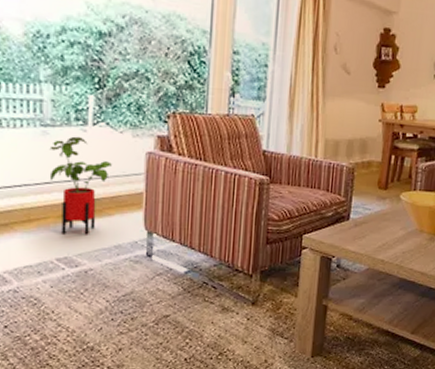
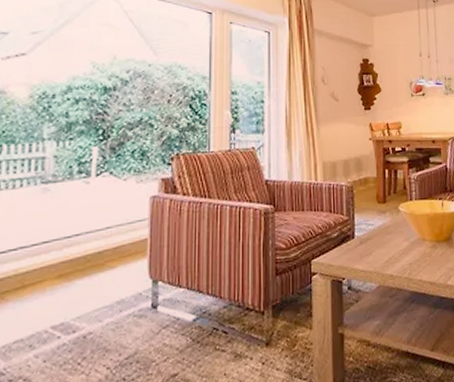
house plant: present [49,136,112,235] -> none [48,189,115,297]

